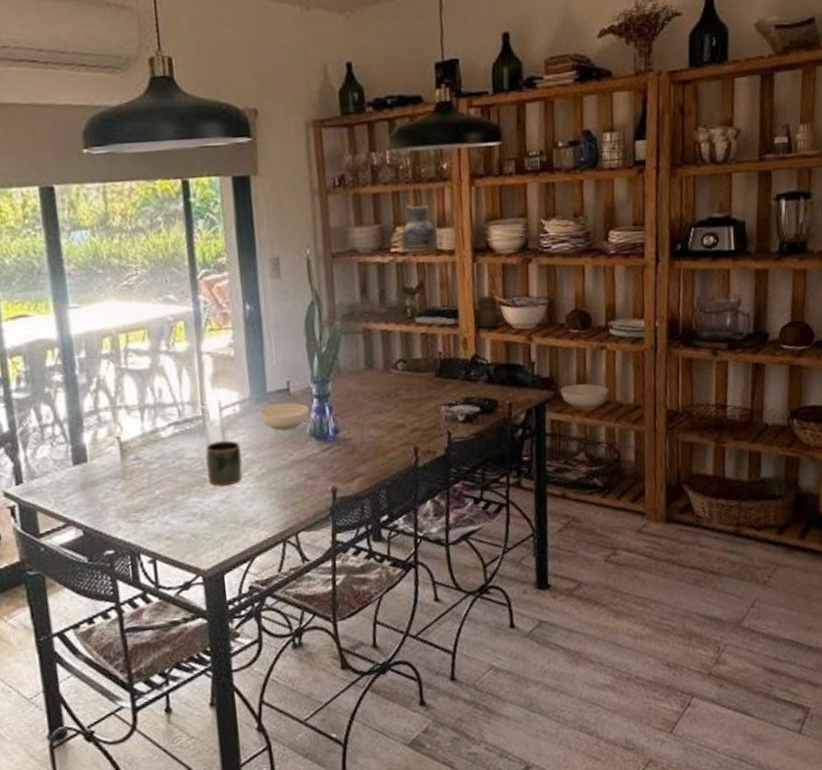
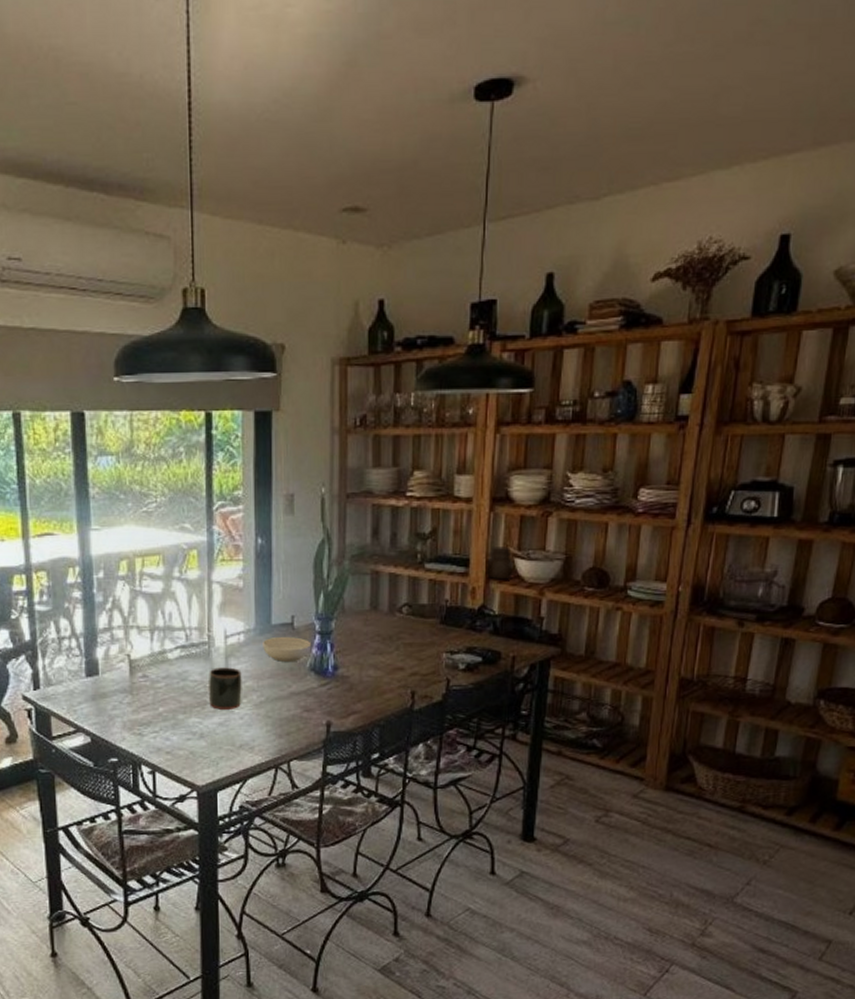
ceramic pitcher: present [401,204,438,254] -> none [417,448,455,498]
bowl: present [560,383,609,411] -> none [568,642,620,670]

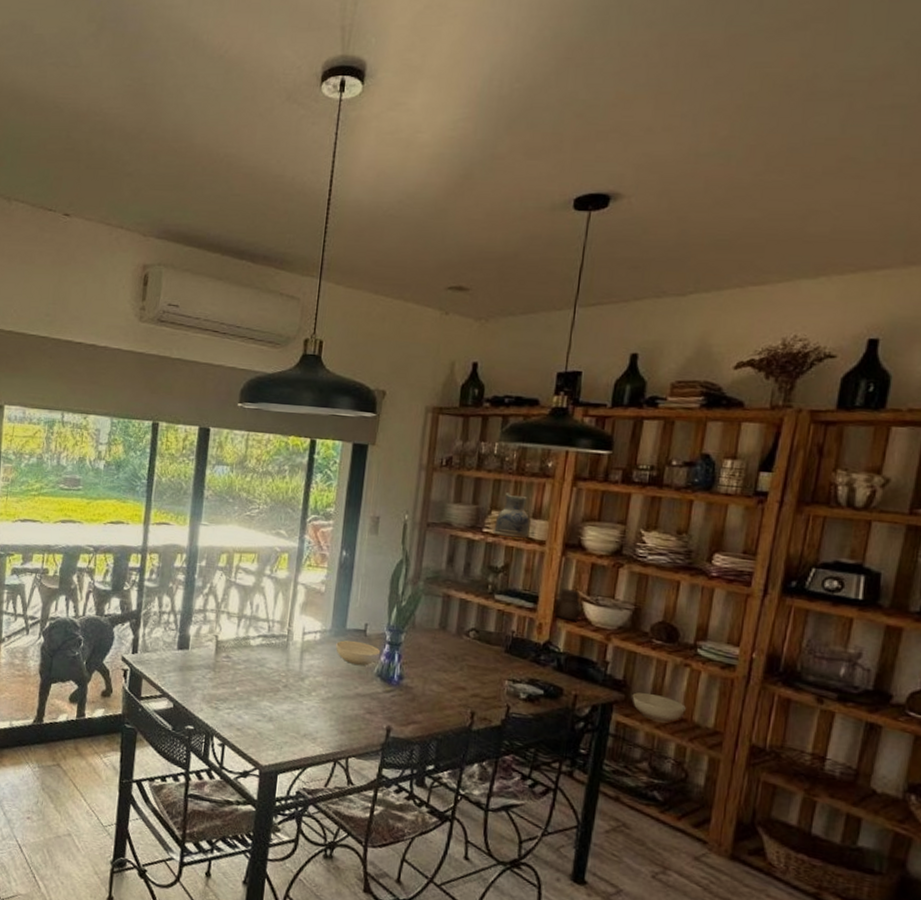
mug: present [209,667,242,710] -> none [281,659,314,700]
ceramic pitcher: none [417,448,455,498] -> present [492,492,530,539]
bowl: none [568,642,620,670] -> present [632,692,687,723]

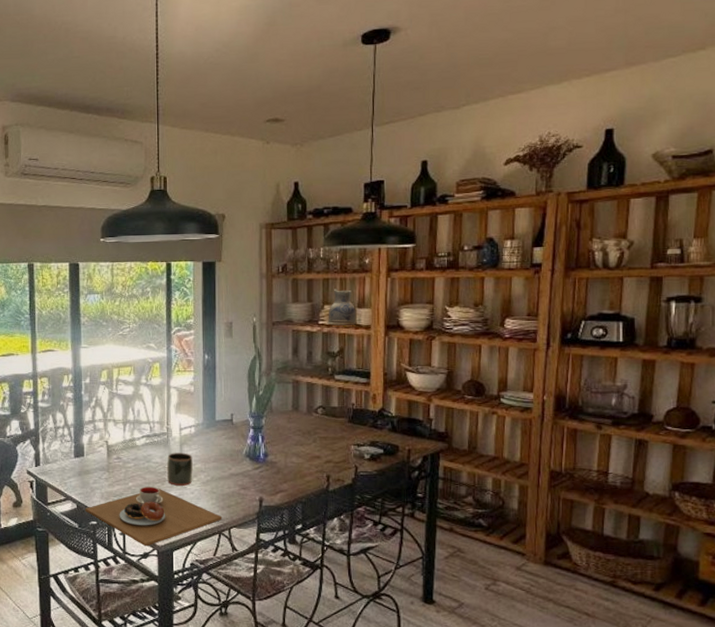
place setting: none [181,694,341,764] -> present [84,487,223,547]
mug: none [281,659,314,700] -> present [167,453,193,486]
bowl: present [336,640,381,666] -> none [209,429,247,450]
jar: present [554,588,581,621] -> none [384,363,405,389]
bowl: present [632,692,687,723] -> none [454,440,498,462]

